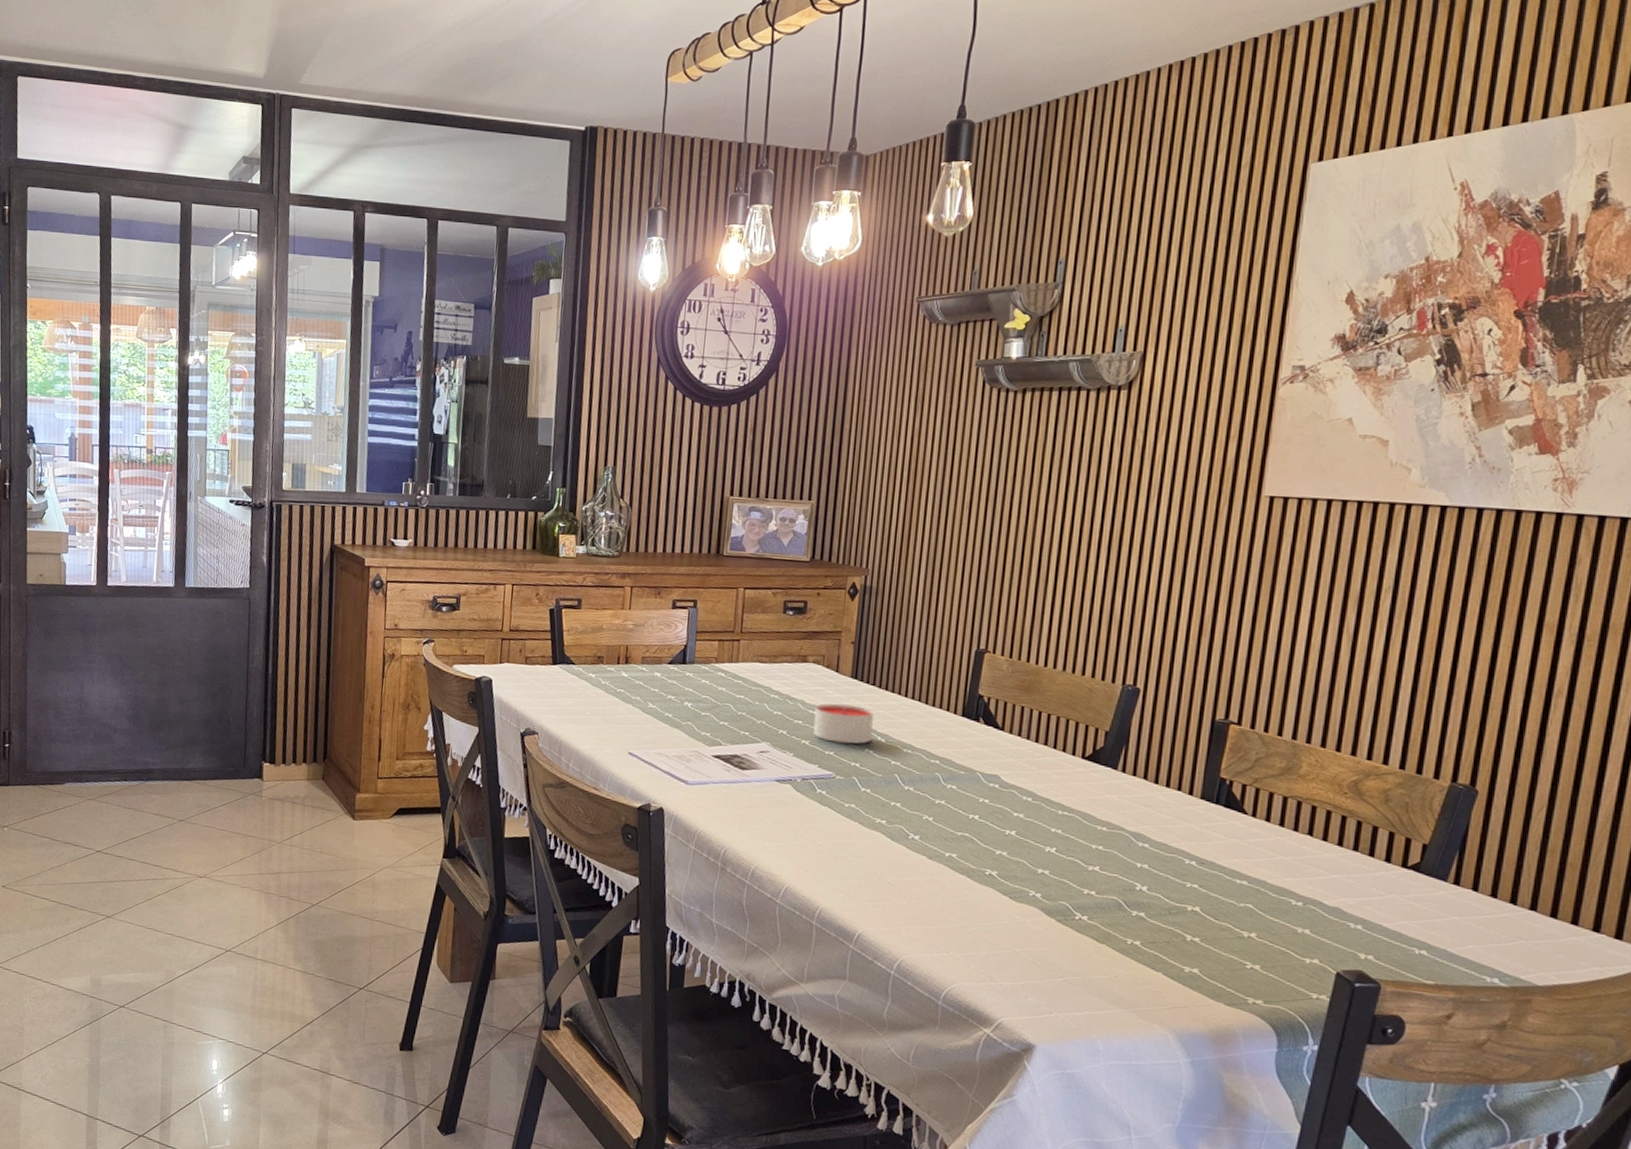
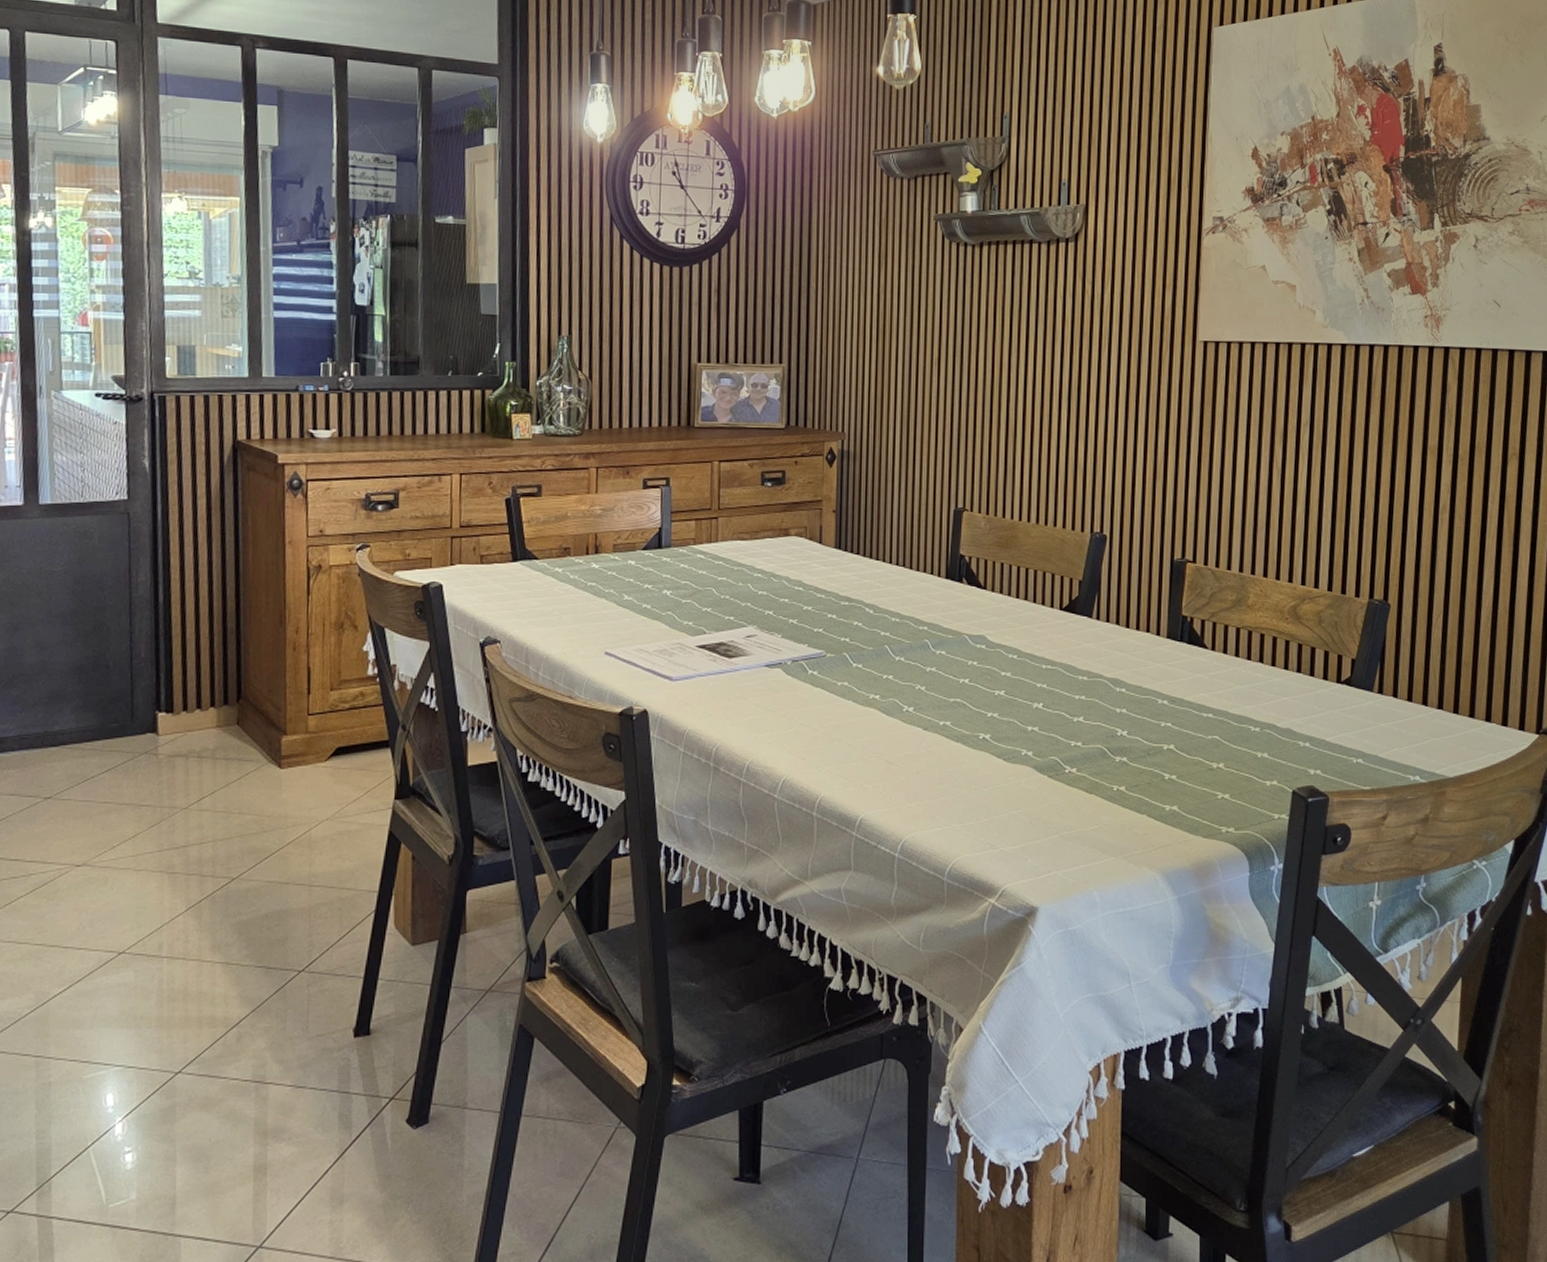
candle: present [813,703,874,744] -> none [800,577,860,619]

